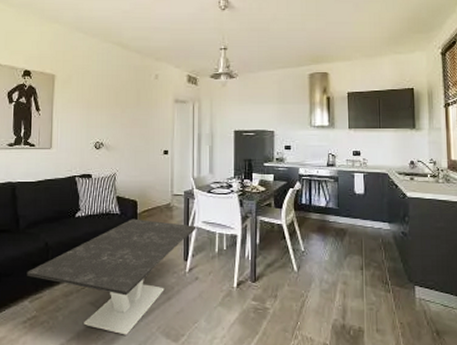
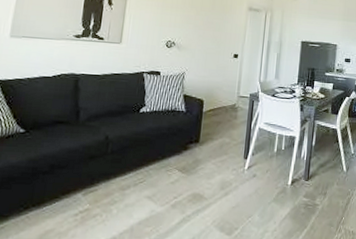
coffee table: present [27,218,196,335] -> none [82,117,259,229]

